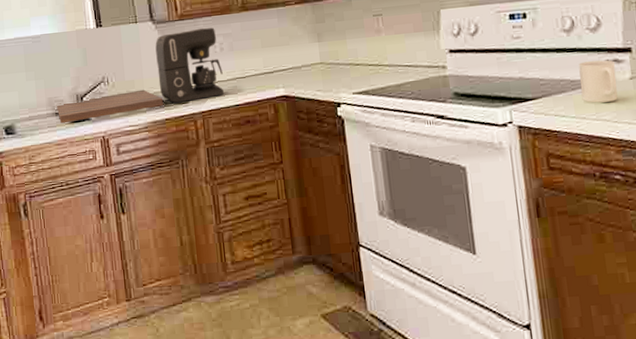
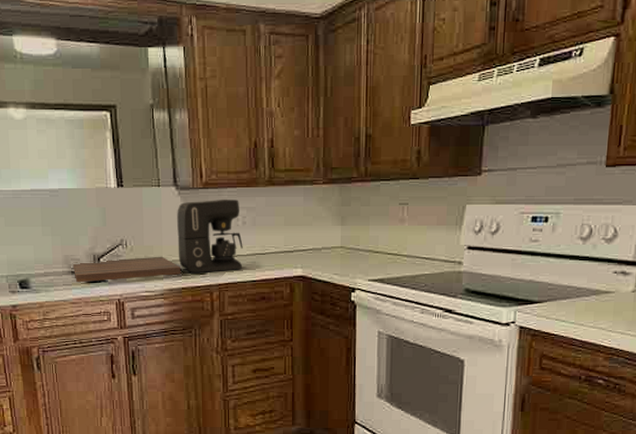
mug: present [578,60,618,103] -> none [584,271,621,311]

